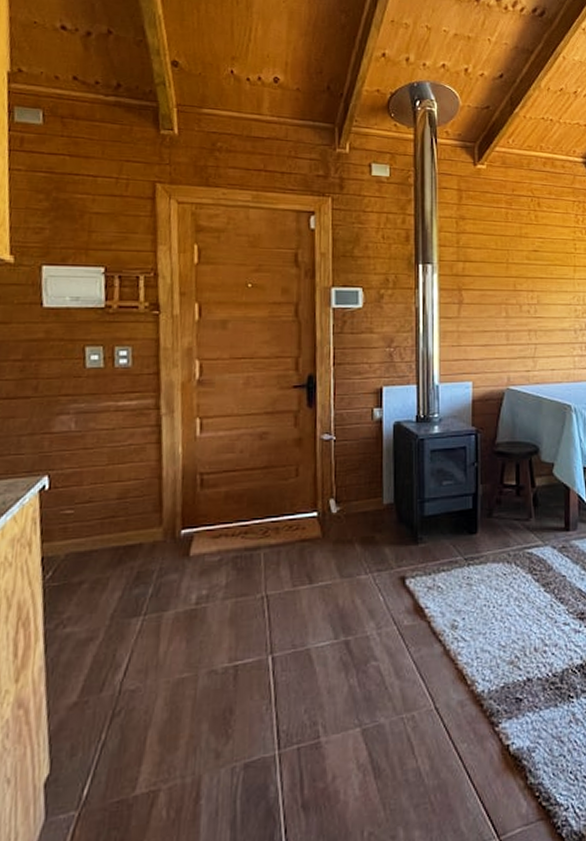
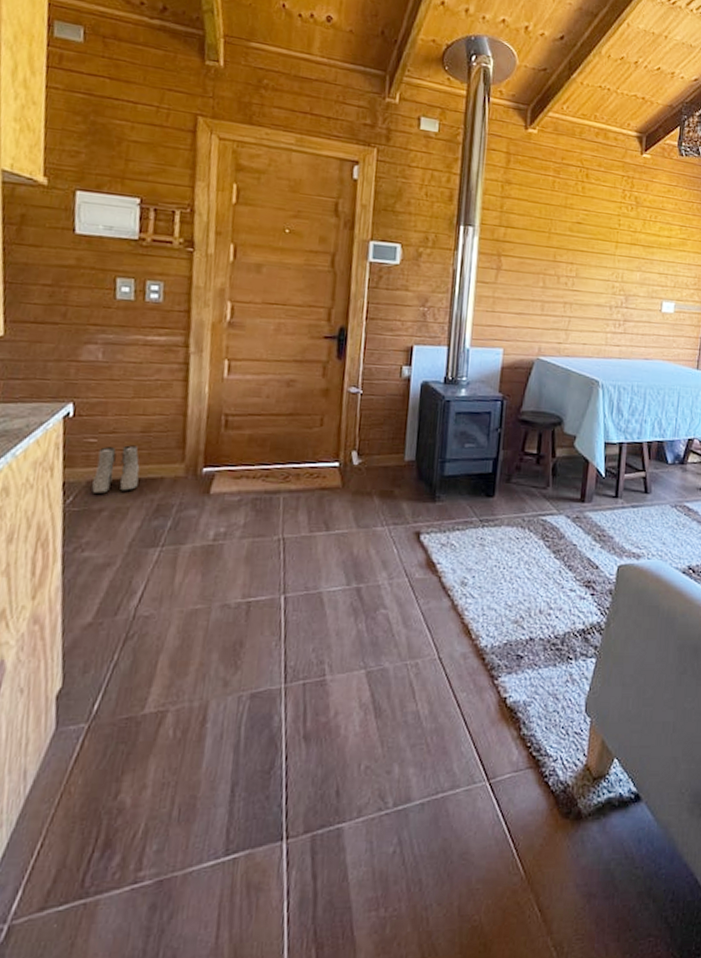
boots: none [71,513,118,567] -> present [92,445,140,495]

